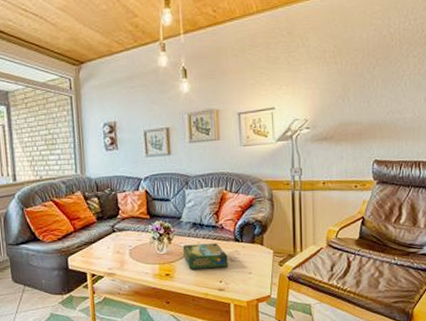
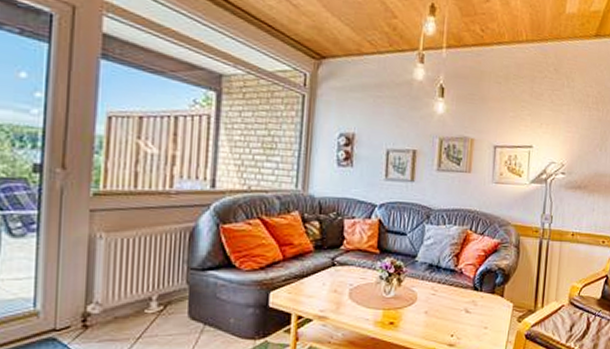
board game: present [182,243,228,270] -> none [412,289,464,319]

